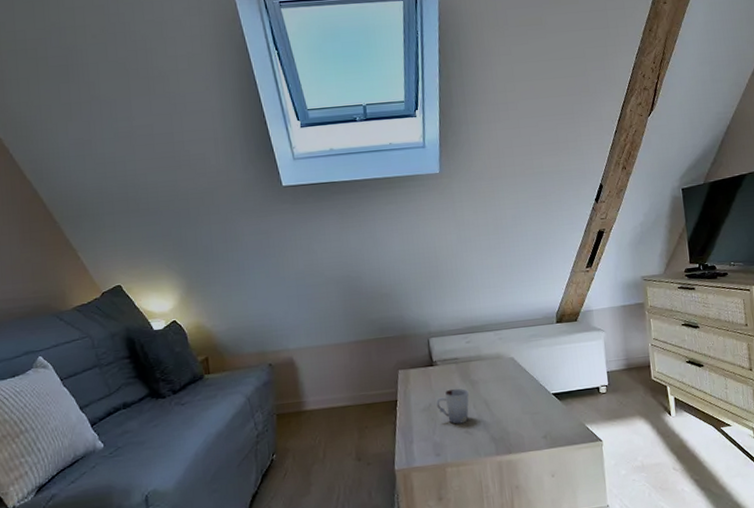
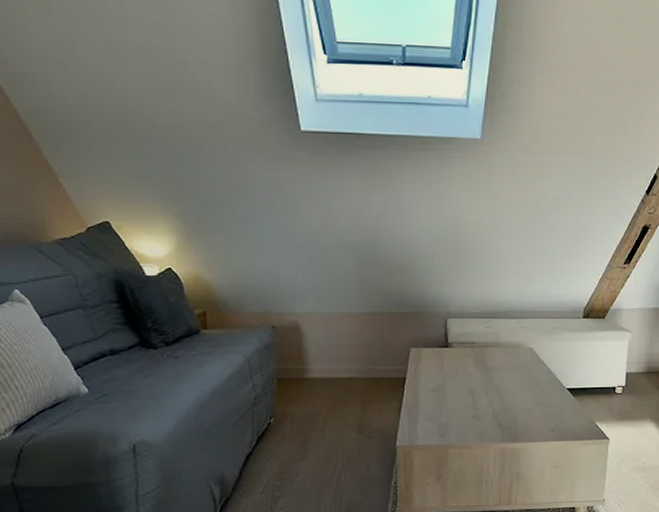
cup: present [436,388,469,424] -> none [447,372,481,408]

